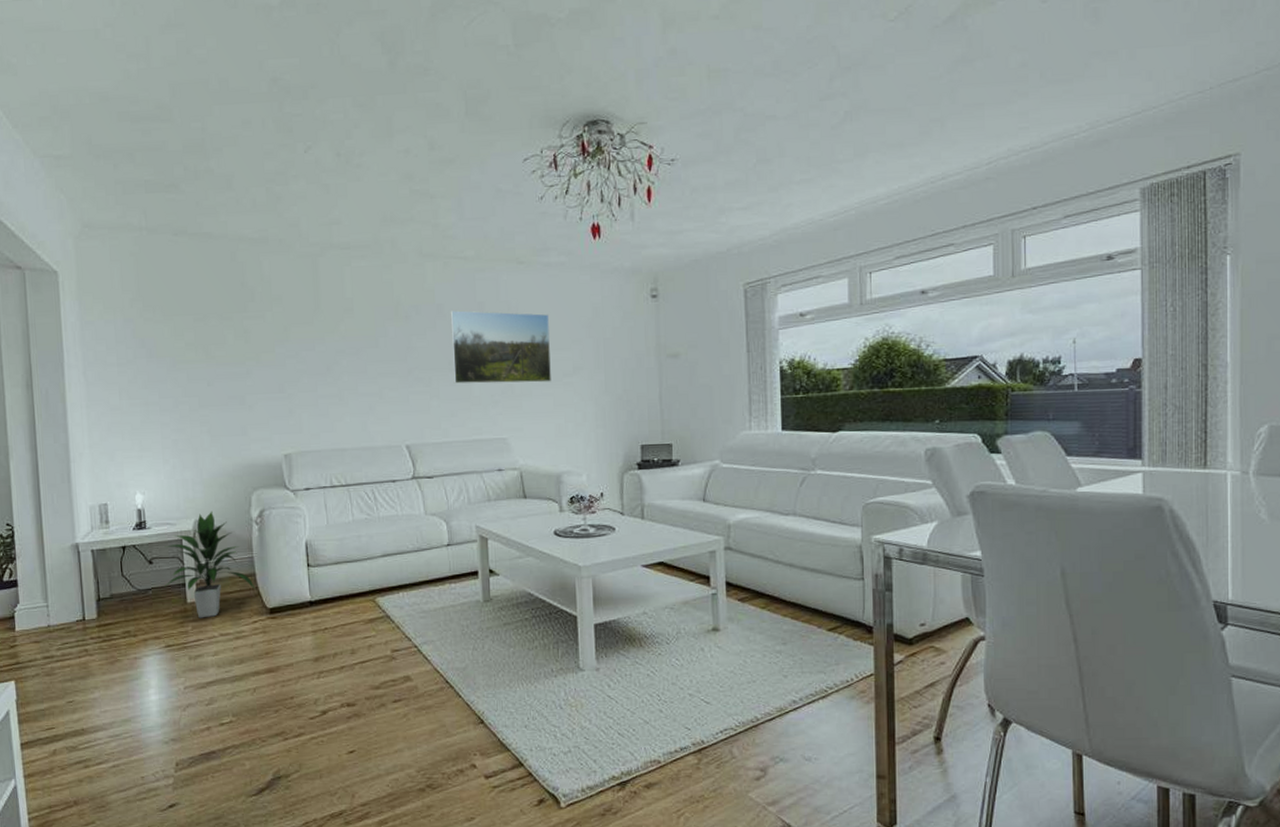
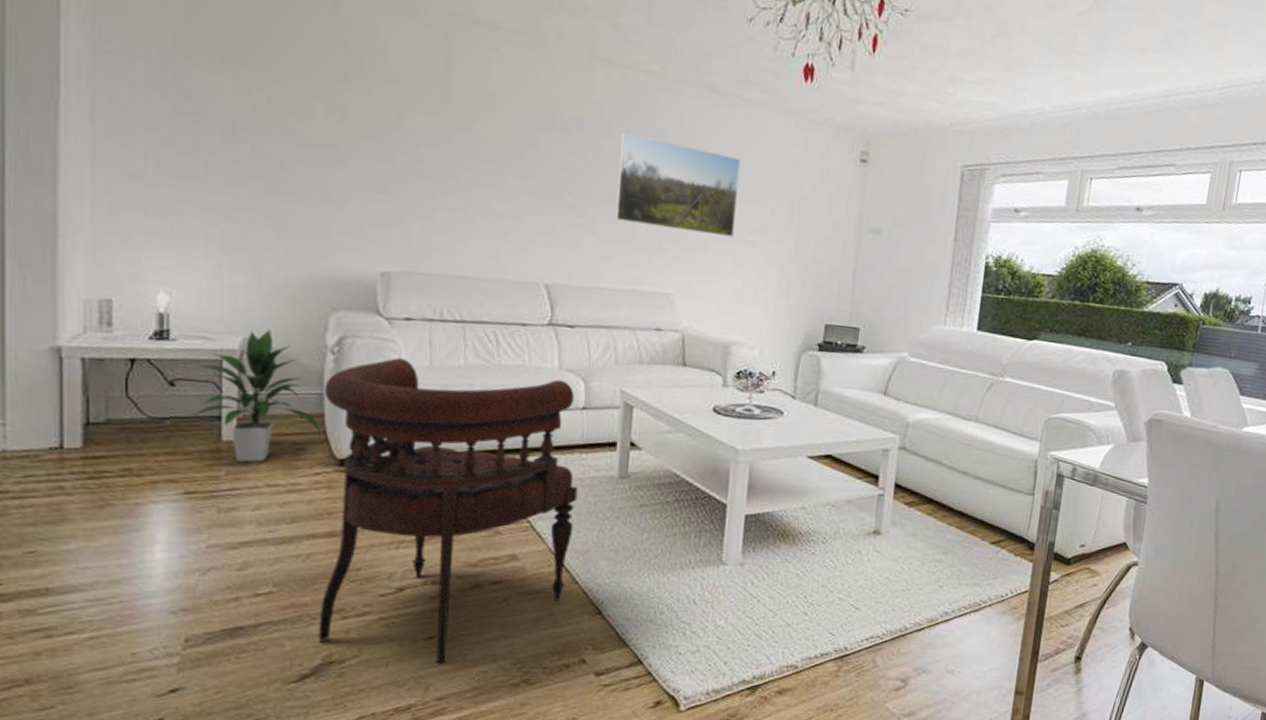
armchair: none [253,521,452,774] -> present [318,358,578,663]

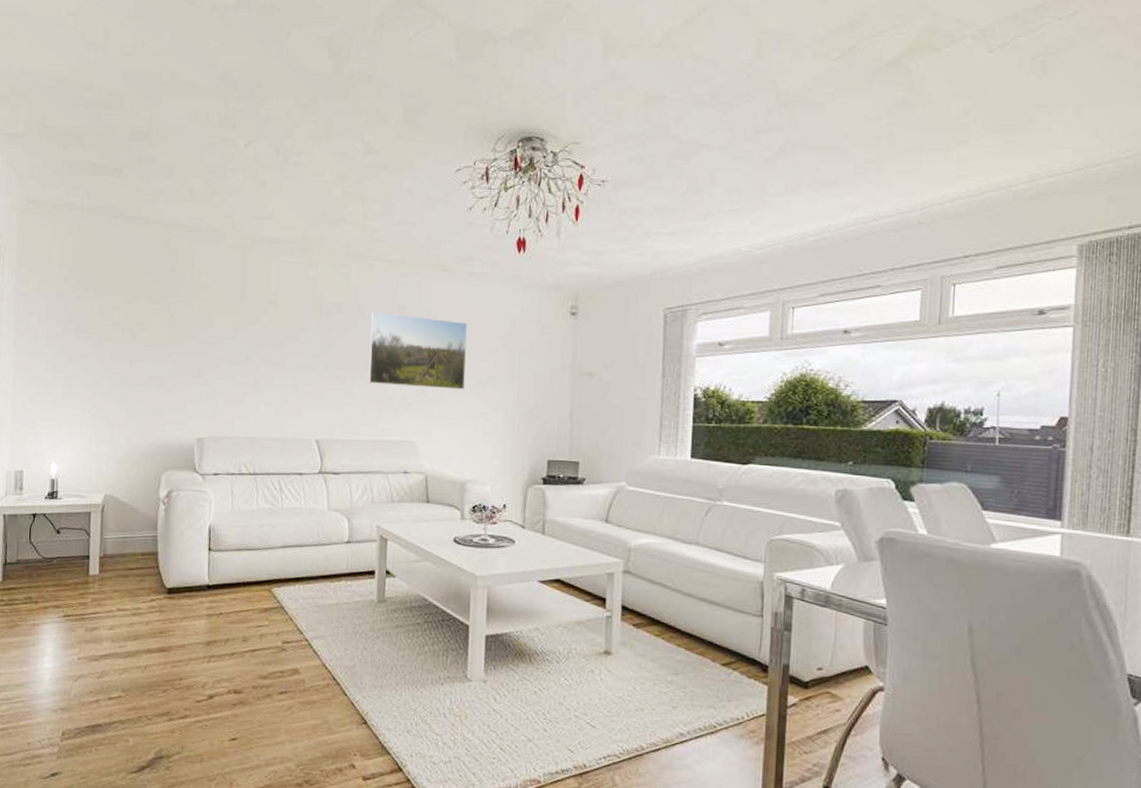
indoor plant: present [190,329,323,463] -> none [69,487,156,592]
armchair: present [318,358,578,663] -> none [152,505,345,762]

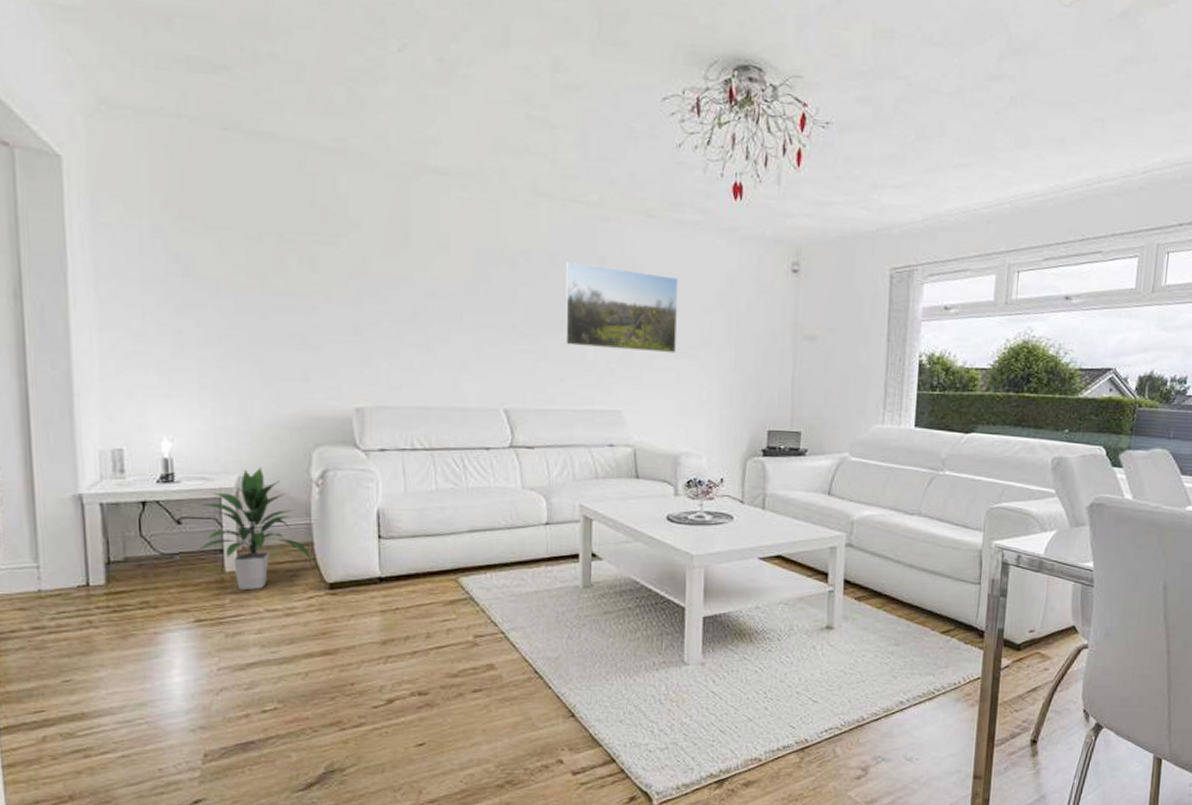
indoor plant: none [69,487,156,592] -> present [196,467,313,591]

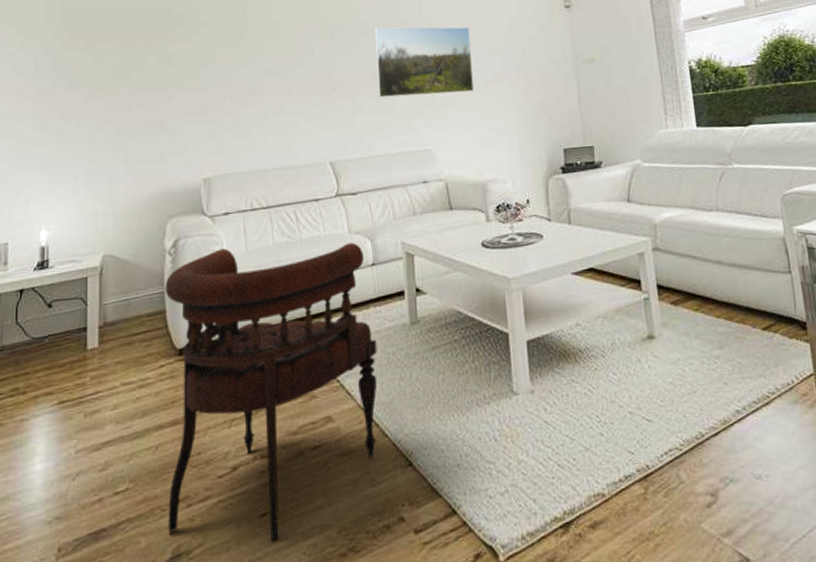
indoor plant: present [196,467,313,591] -> none [63,243,165,367]
armchair: none [312,486,546,768] -> present [165,242,378,542]

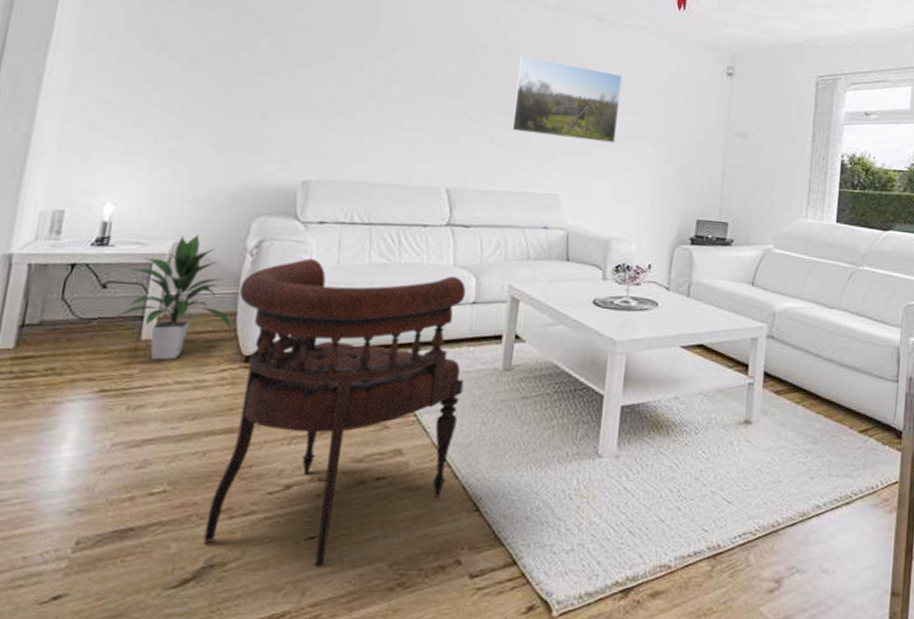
indoor plant: none [63,243,165,367] -> present [116,234,233,360]

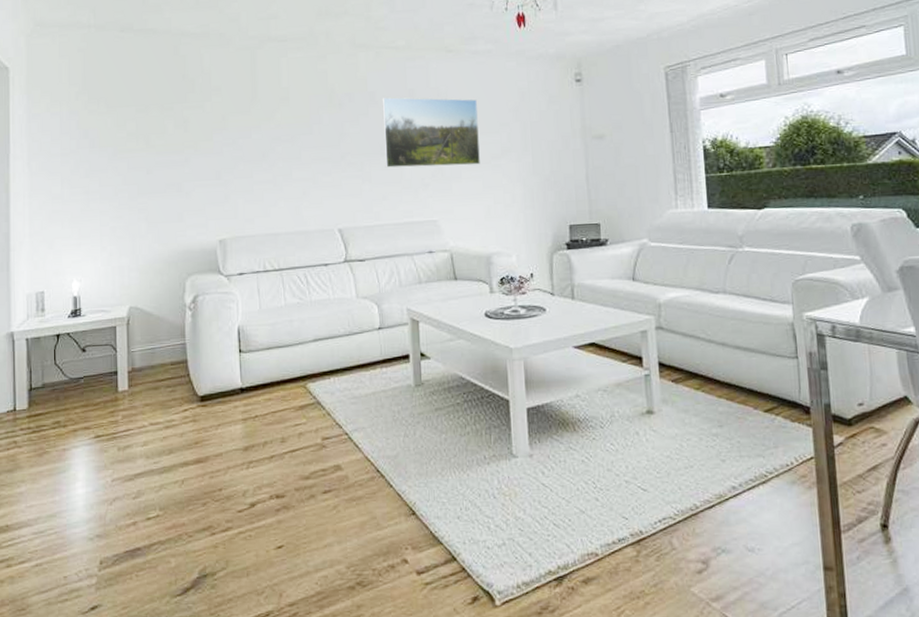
indoor plant: present [116,234,233,360] -> none [97,297,187,407]
armchair: present [203,258,466,566] -> none [186,306,383,571]

